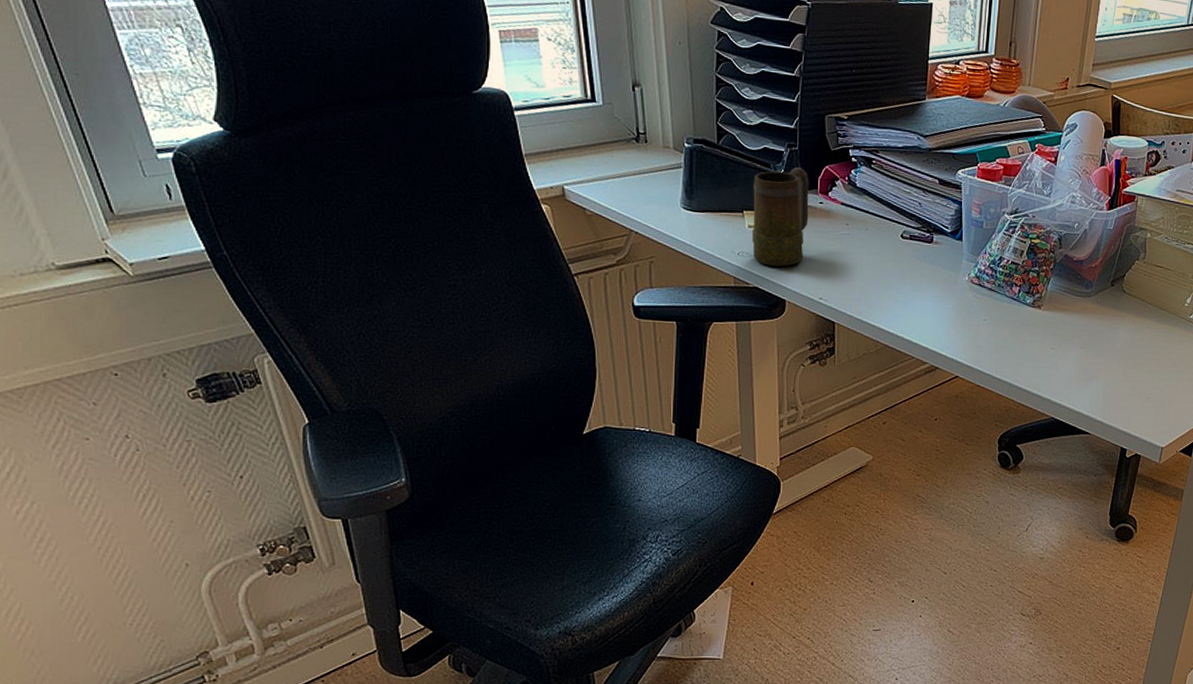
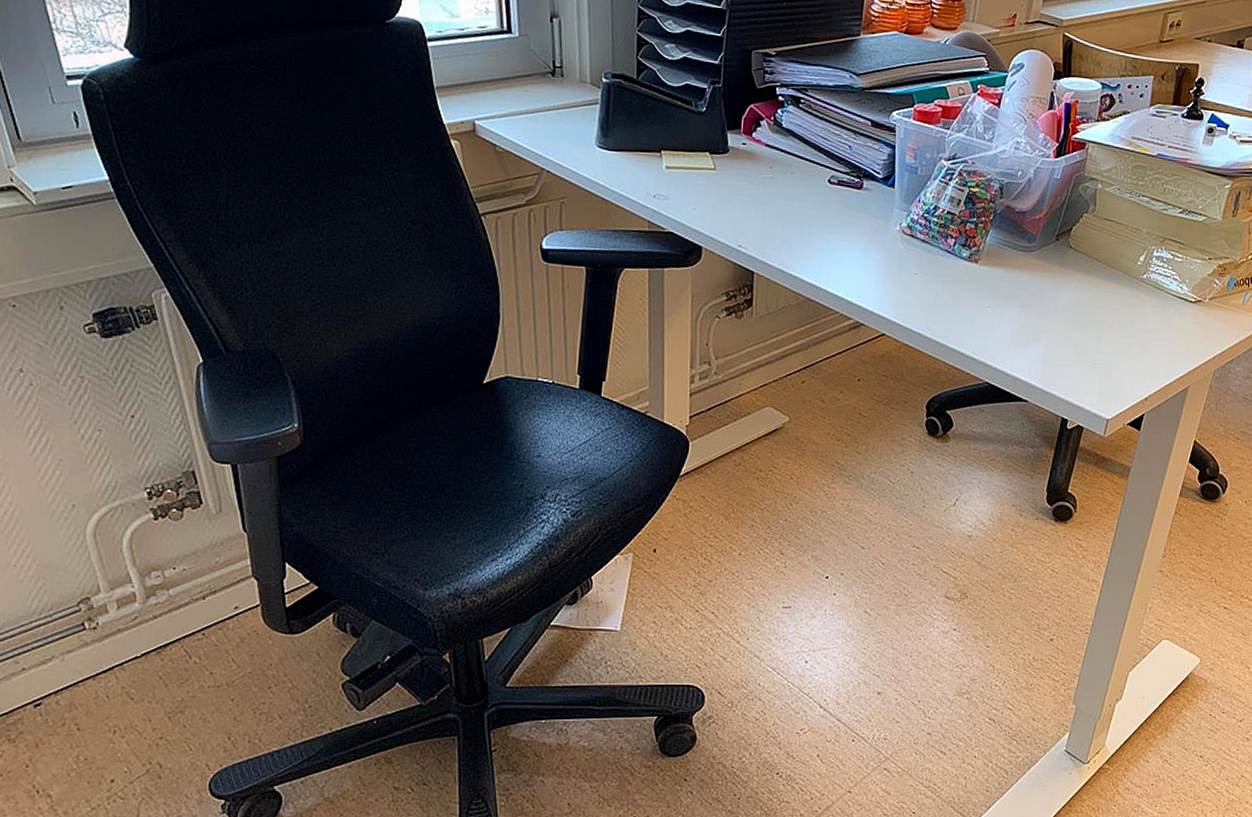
mug: present [752,167,809,267] -> none [669,105,732,211]

